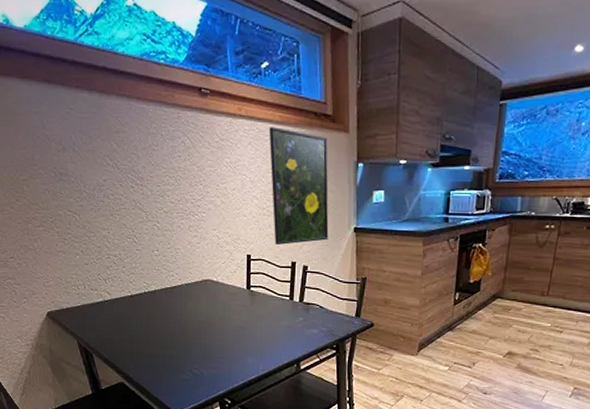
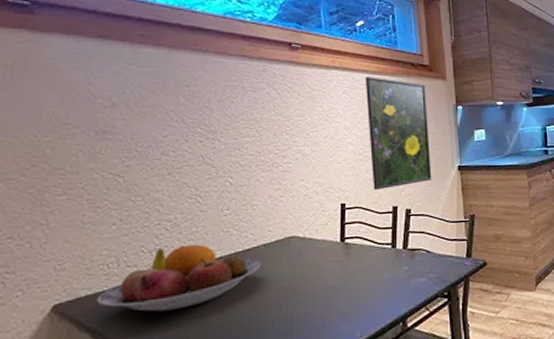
fruit bowl: none [74,277,185,328] -> present [96,244,261,312]

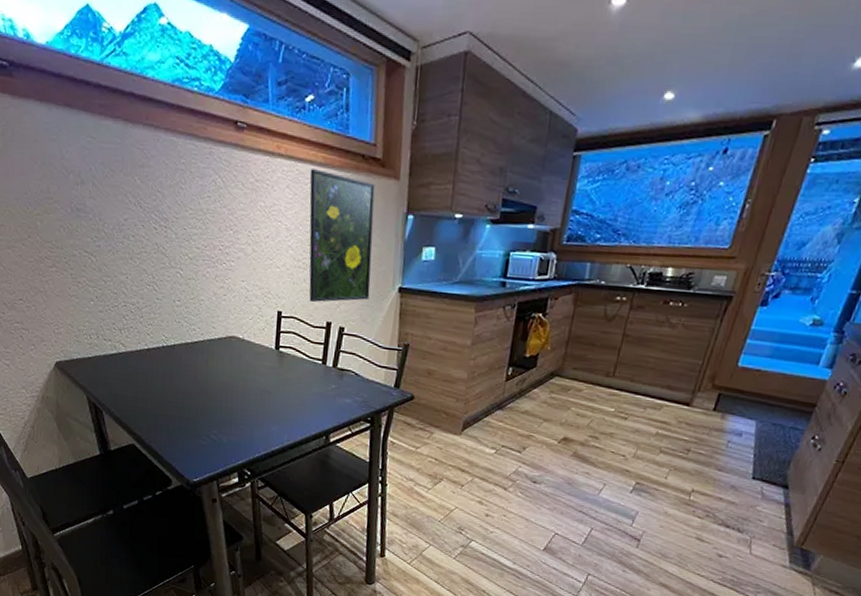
fruit bowl: present [96,244,261,312] -> none [85,328,206,385]

